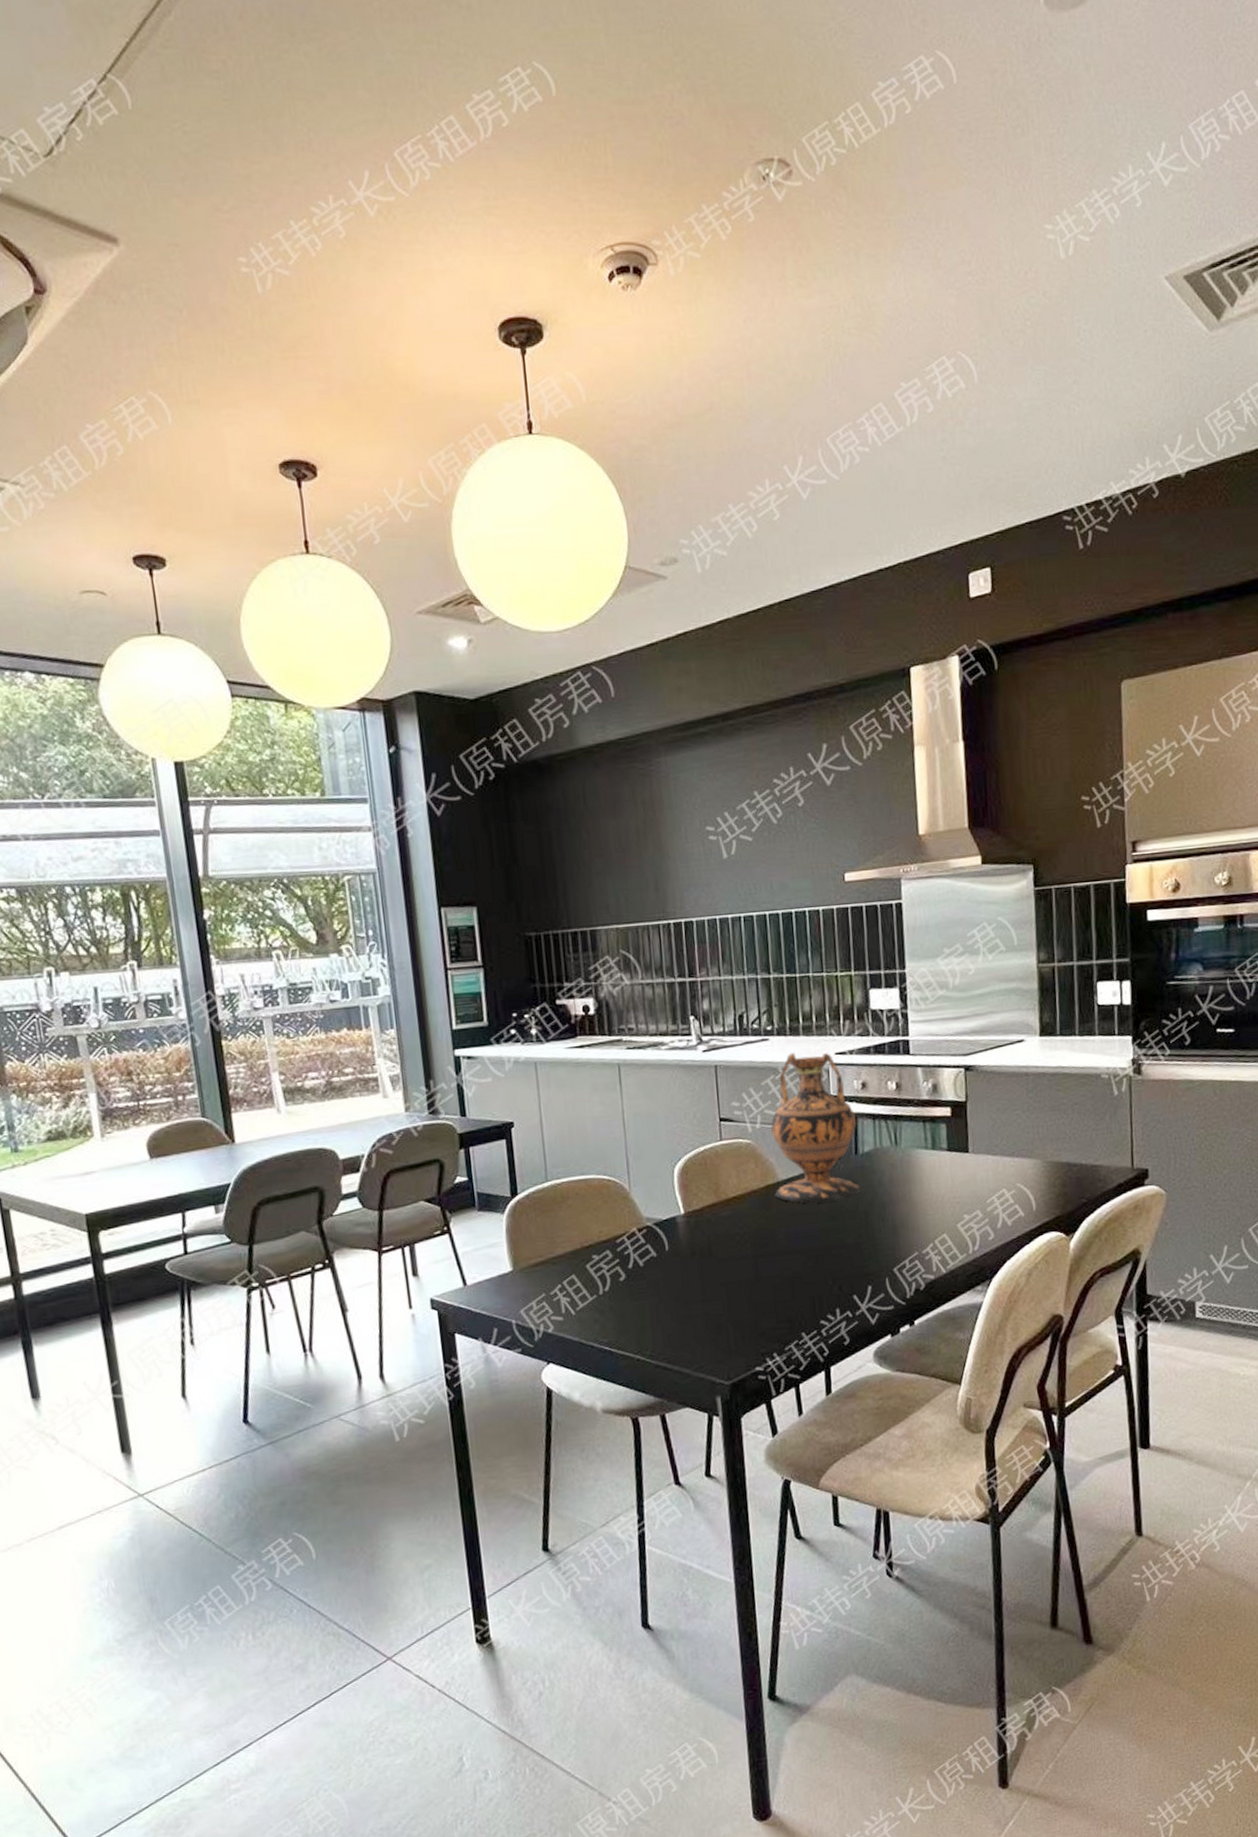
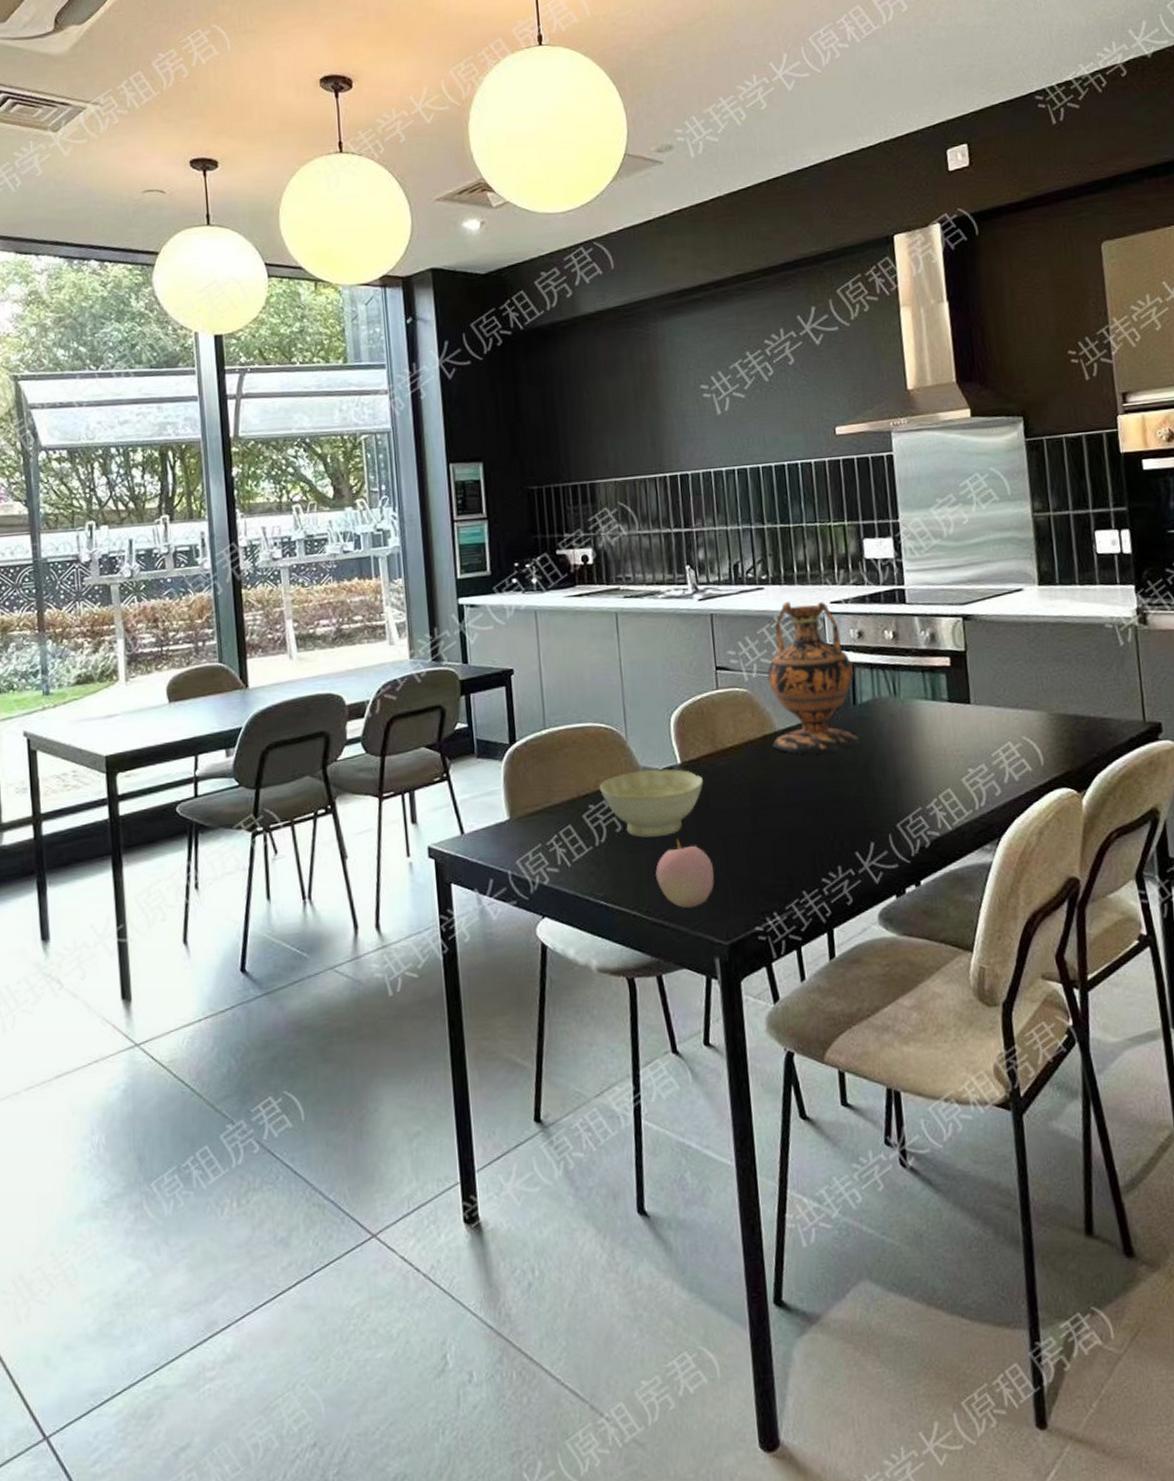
bowl: none [603,1219,706,1286] -> present [600,768,703,838]
apple: none [659,1286,717,1352] -> present [655,838,714,909]

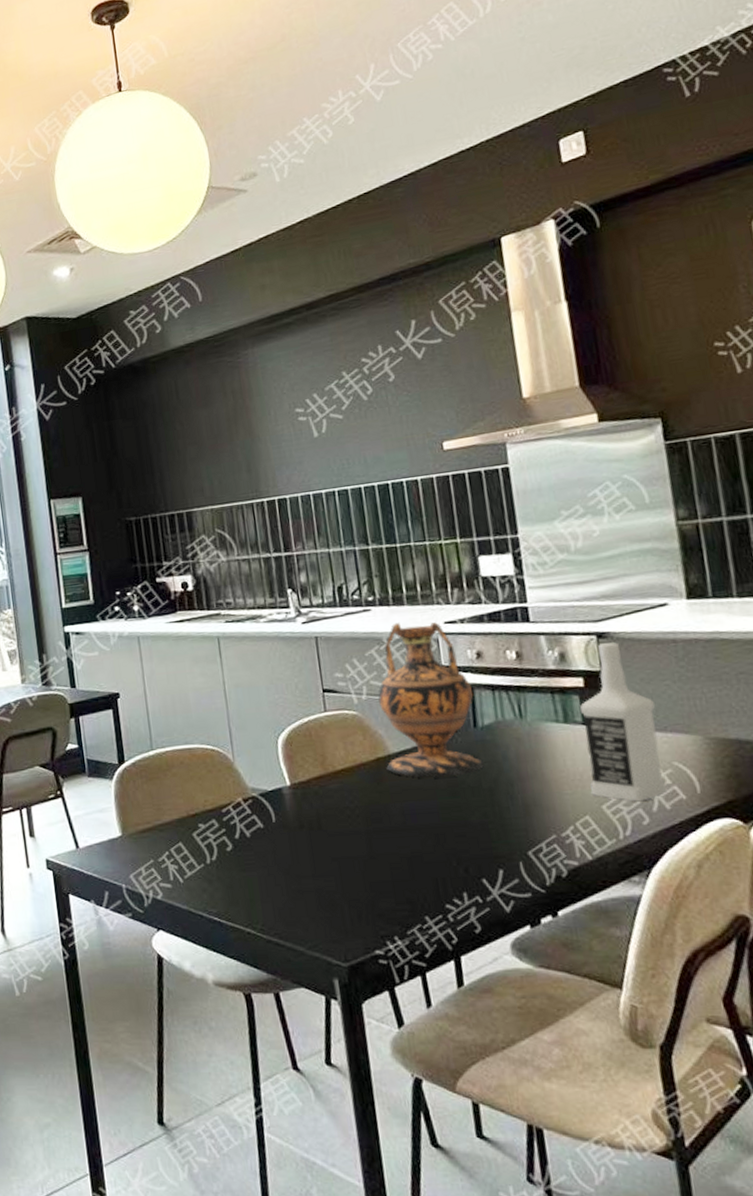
bowl: present [600,768,703,838] -> none [208,790,314,857]
apple: present [655,838,714,909] -> none [268,859,330,929]
vodka: none [946,624,1016,775] -> present [580,642,666,802]

